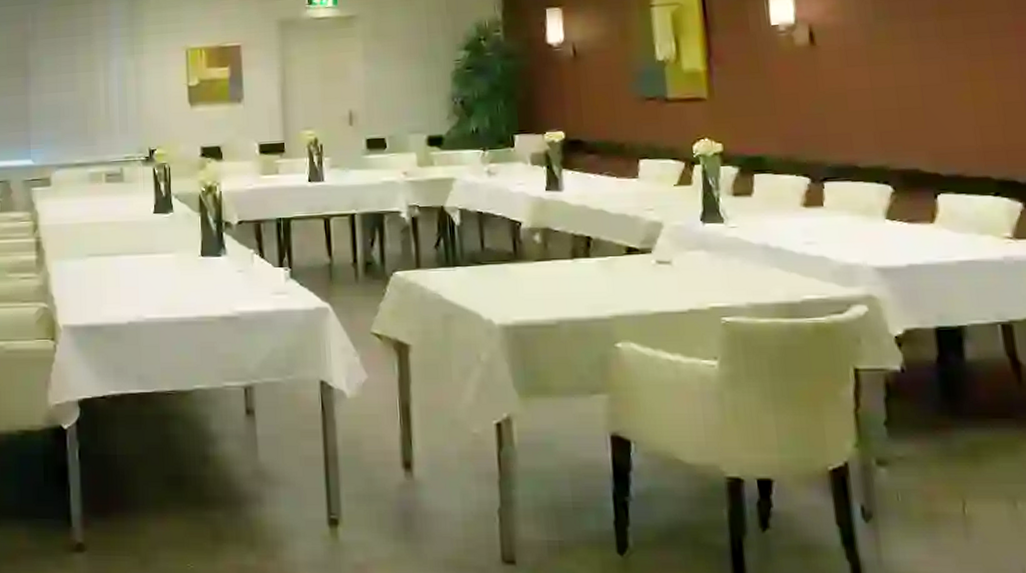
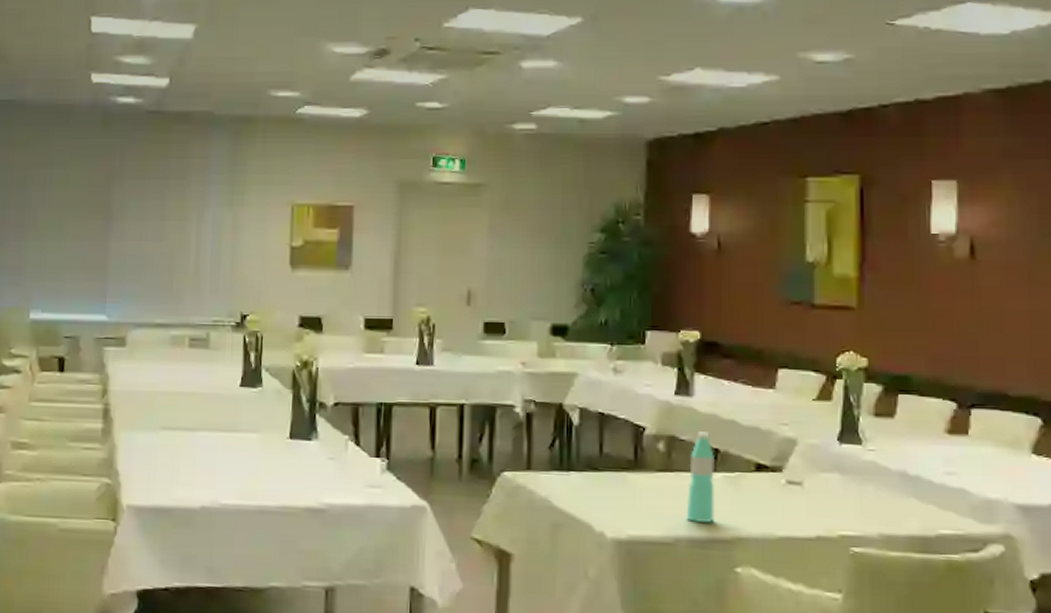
water bottle: none [565,222,593,306] -> present [686,432,716,523]

